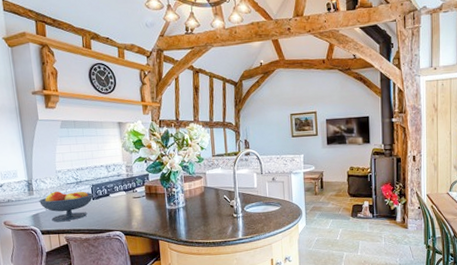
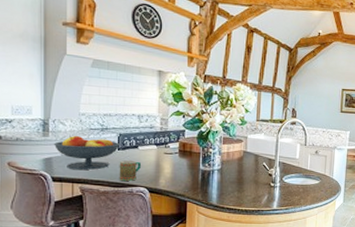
mug: none [95,208,114,228] -> present [119,160,141,182]

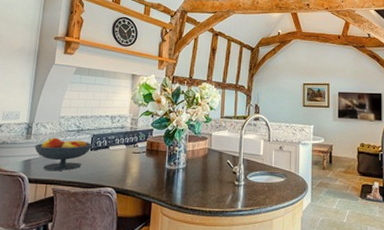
mug: present [119,160,141,182] -> none [89,161,110,182]

